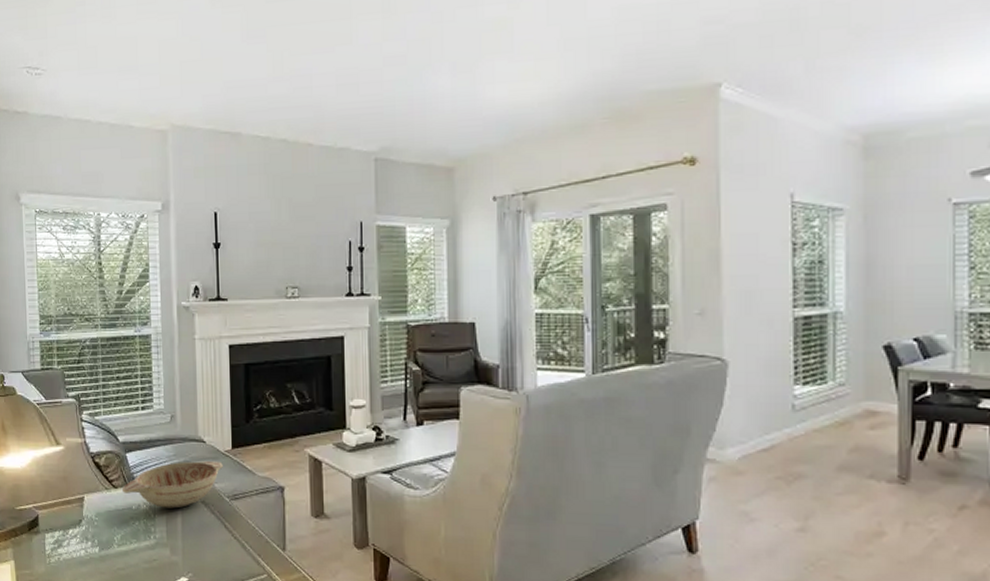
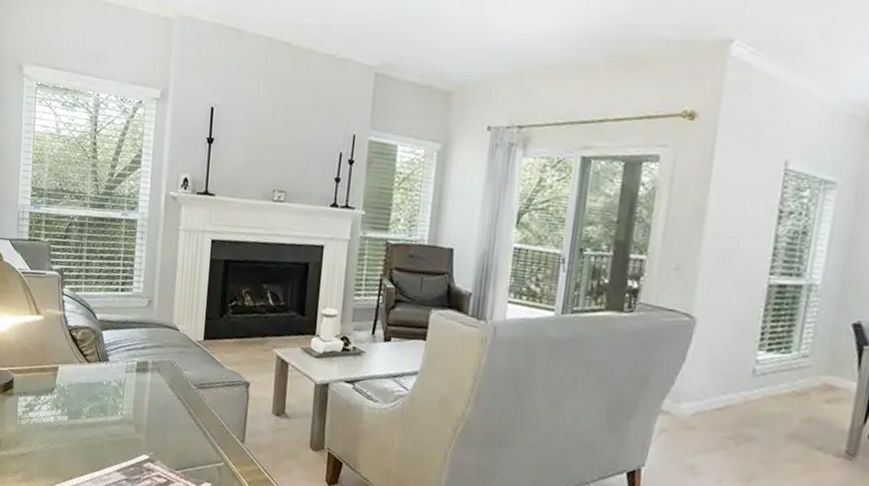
decorative bowl: present [122,461,223,509] -> none [95,345,193,390]

